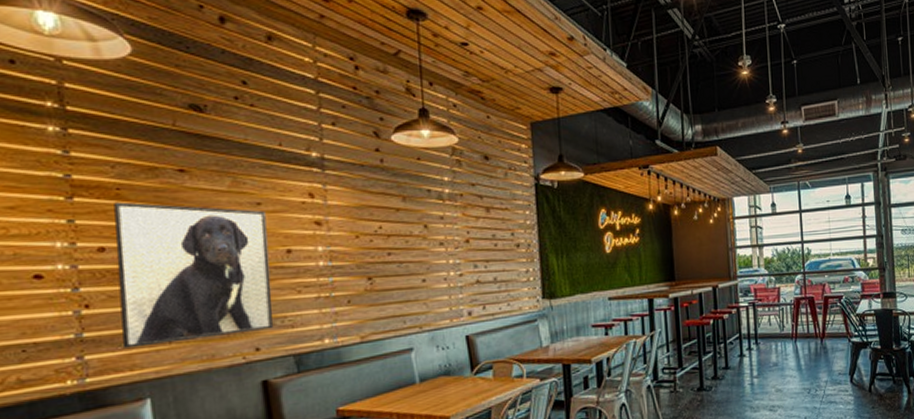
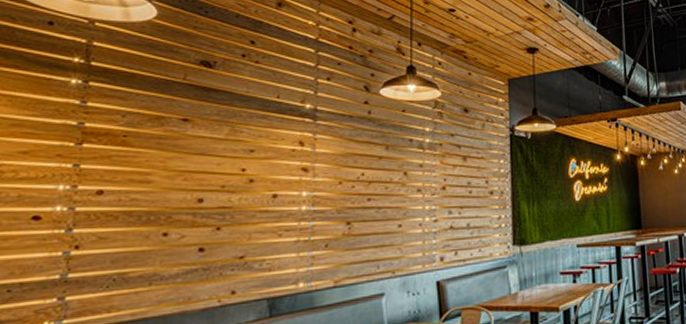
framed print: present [114,202,274,348] -> none [103,148,257,290]

